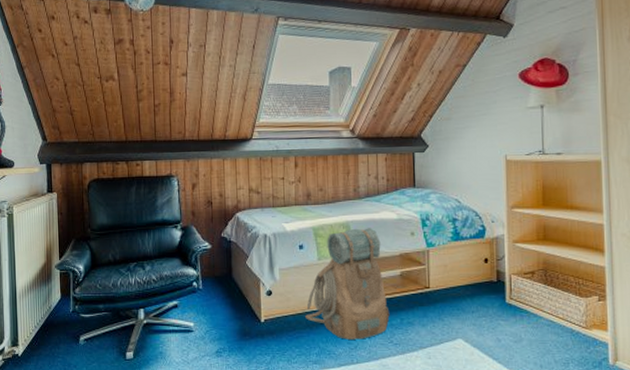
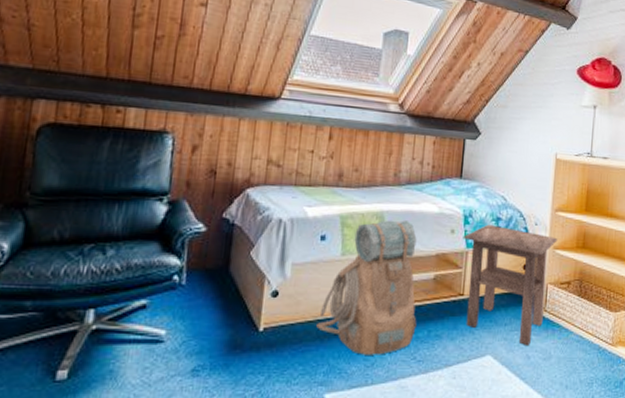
side table: none [422,225,517,329] -> present [463,224,558,345]

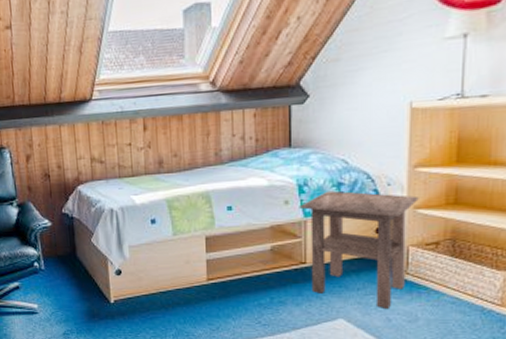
backpack: present [316,220,417,355] -> none [160,197,258,320]

